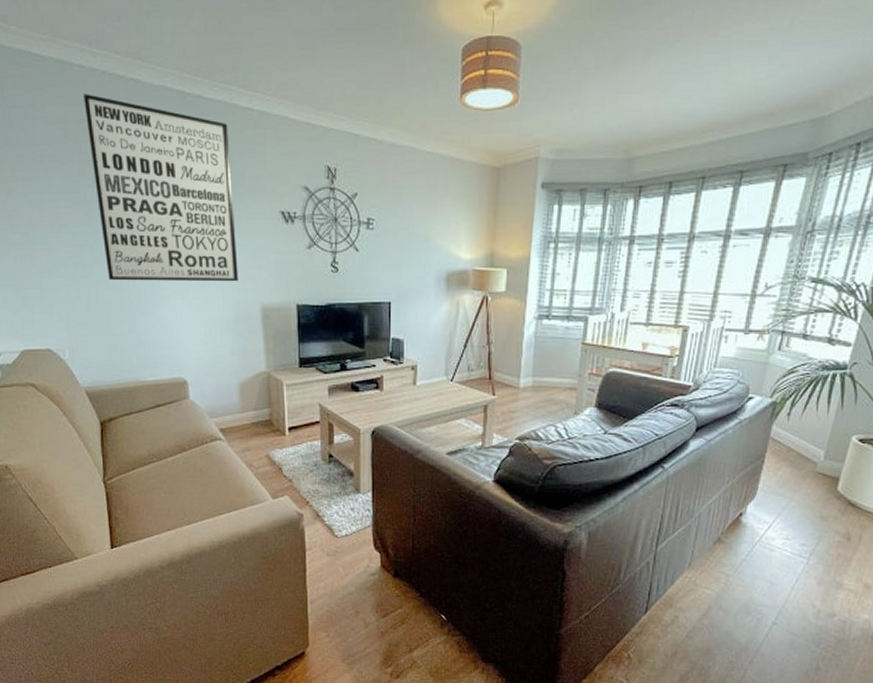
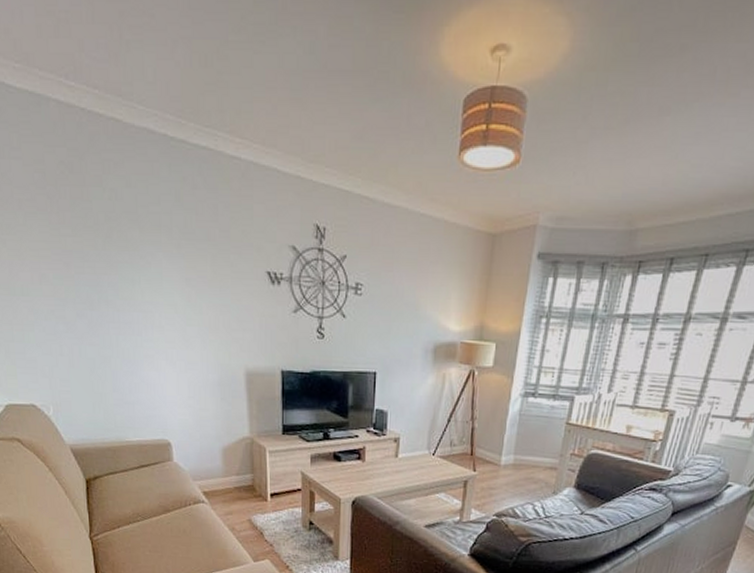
wall art: present [83,94,238,282] -> none [61,133,223,344]

